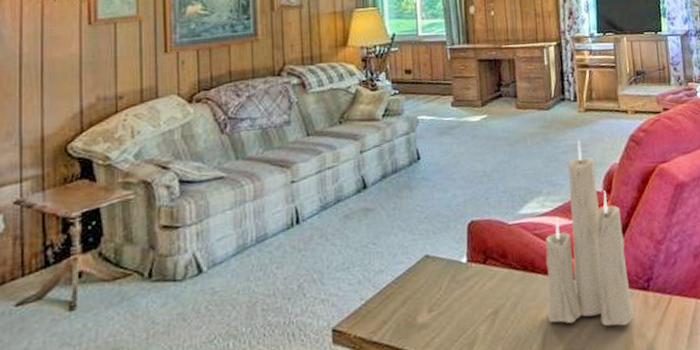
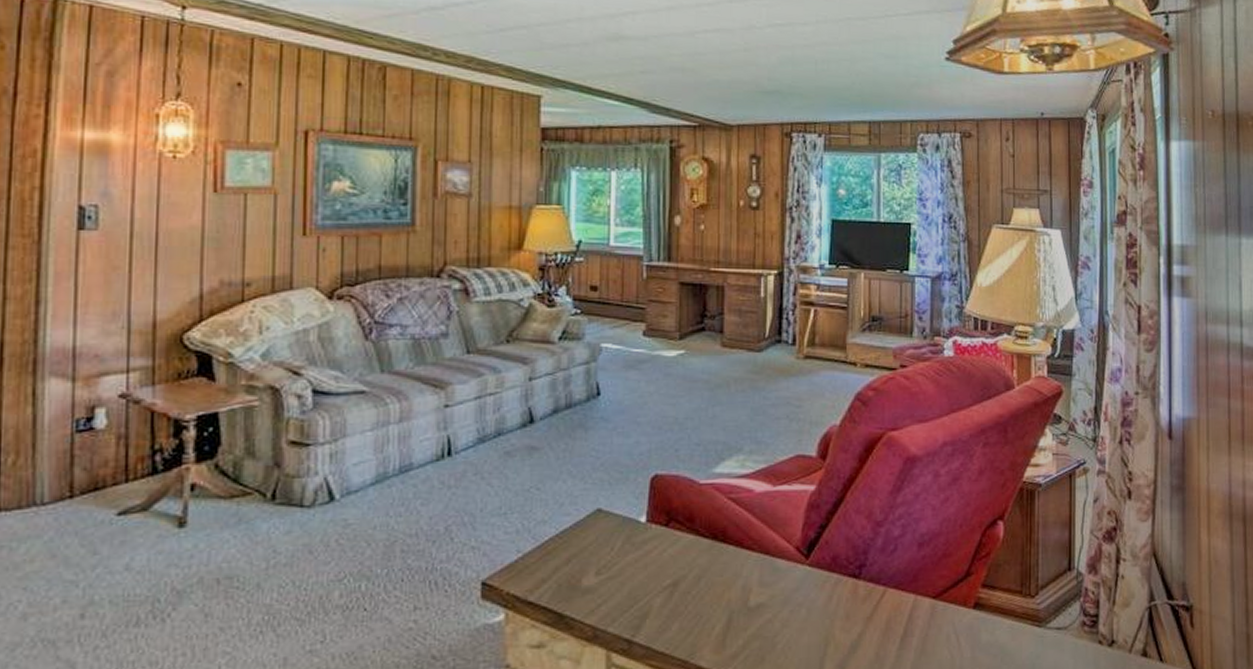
candle: present [545,139,635,327] -> none [737,392,841,616]

